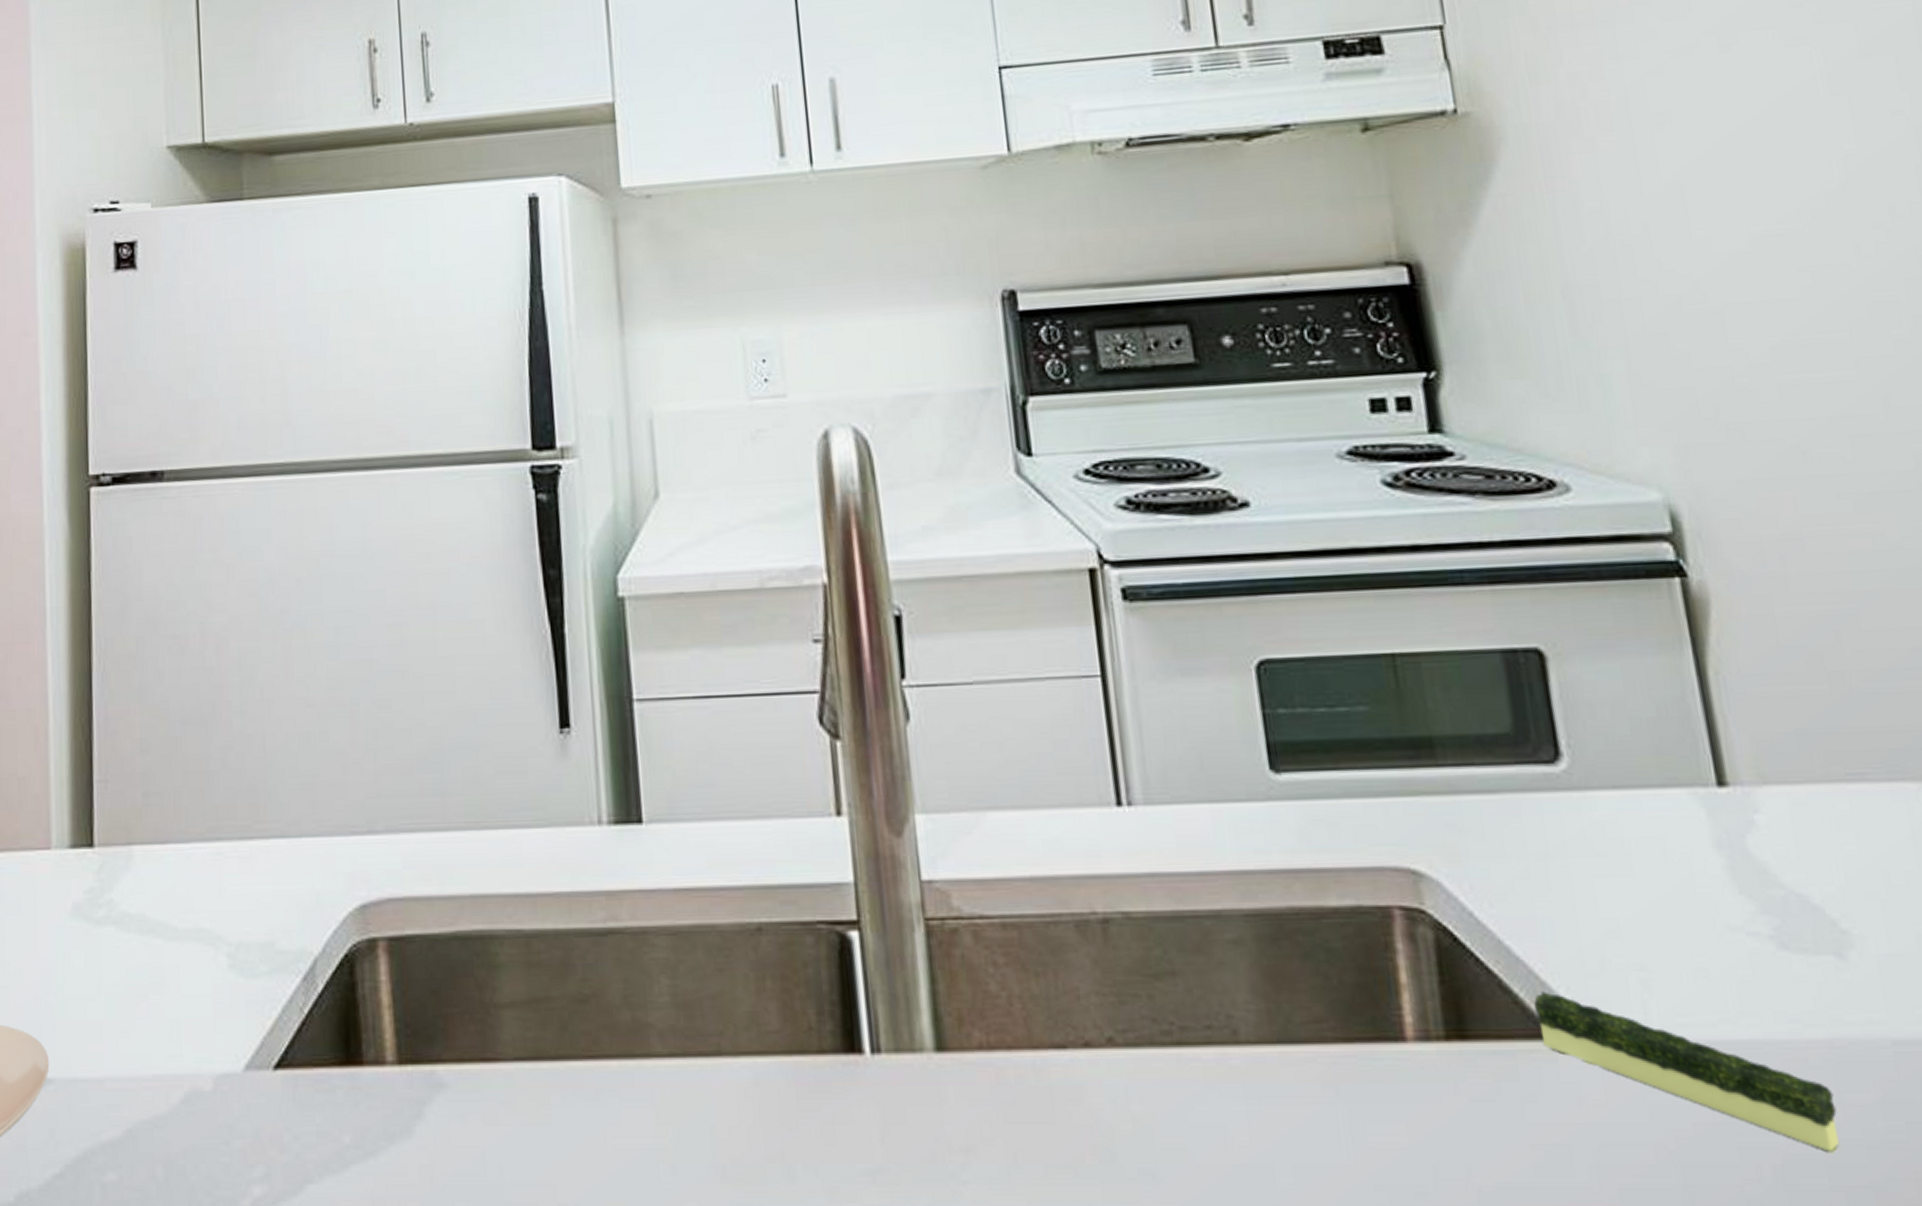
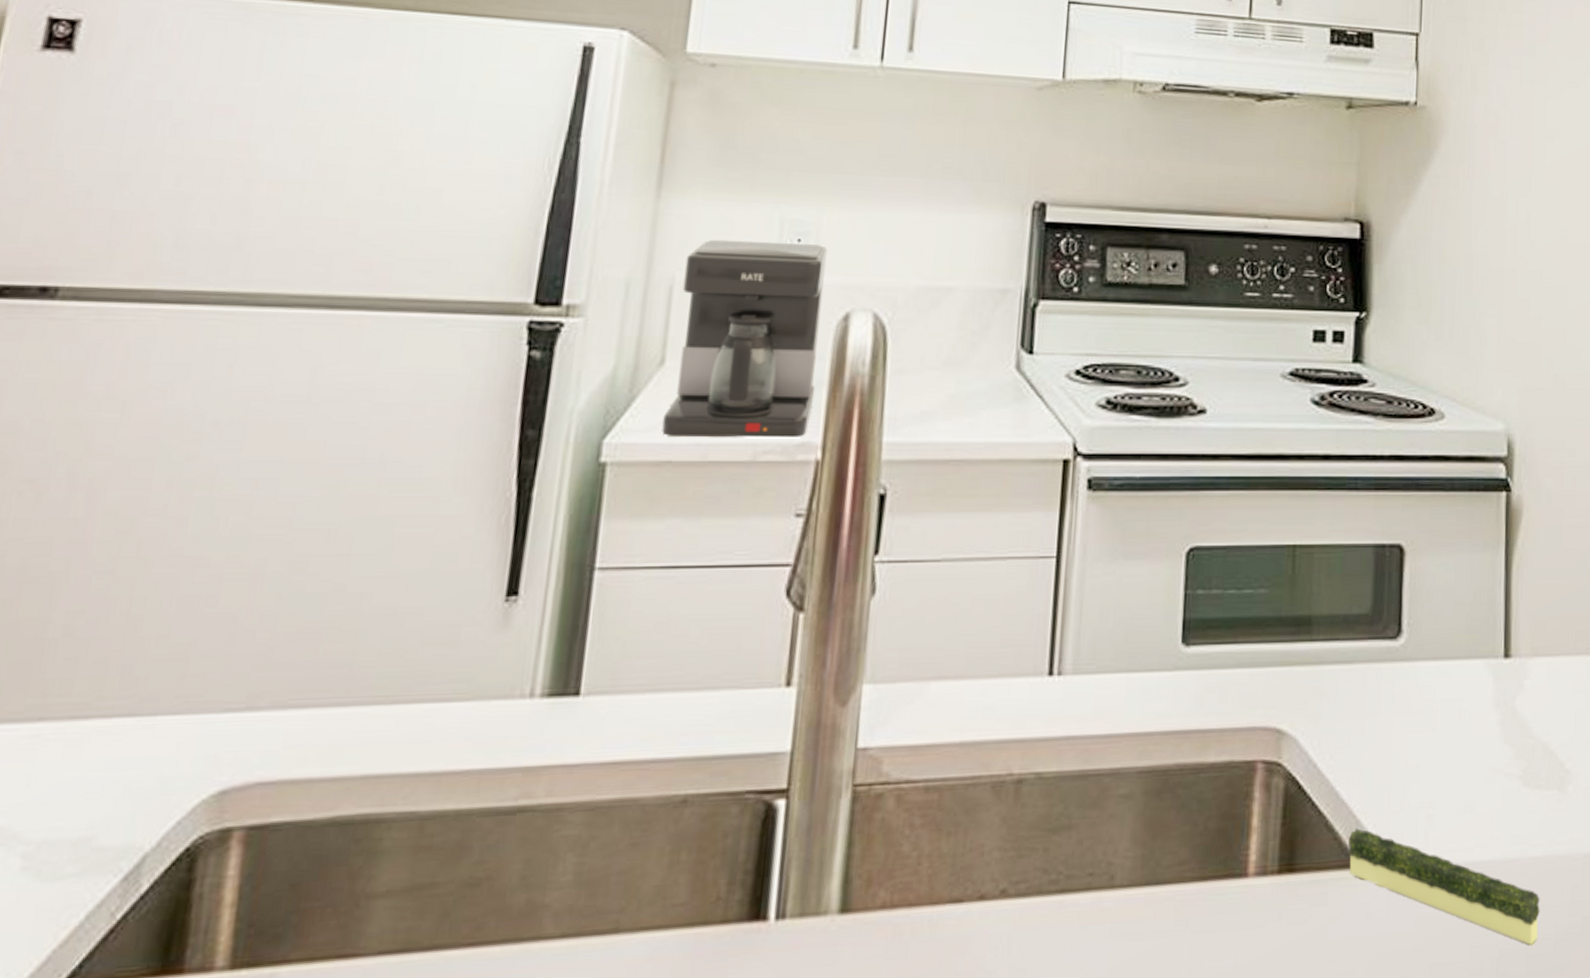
coffee maker: none [659,363,810,568] -> present [661,239,828,439]

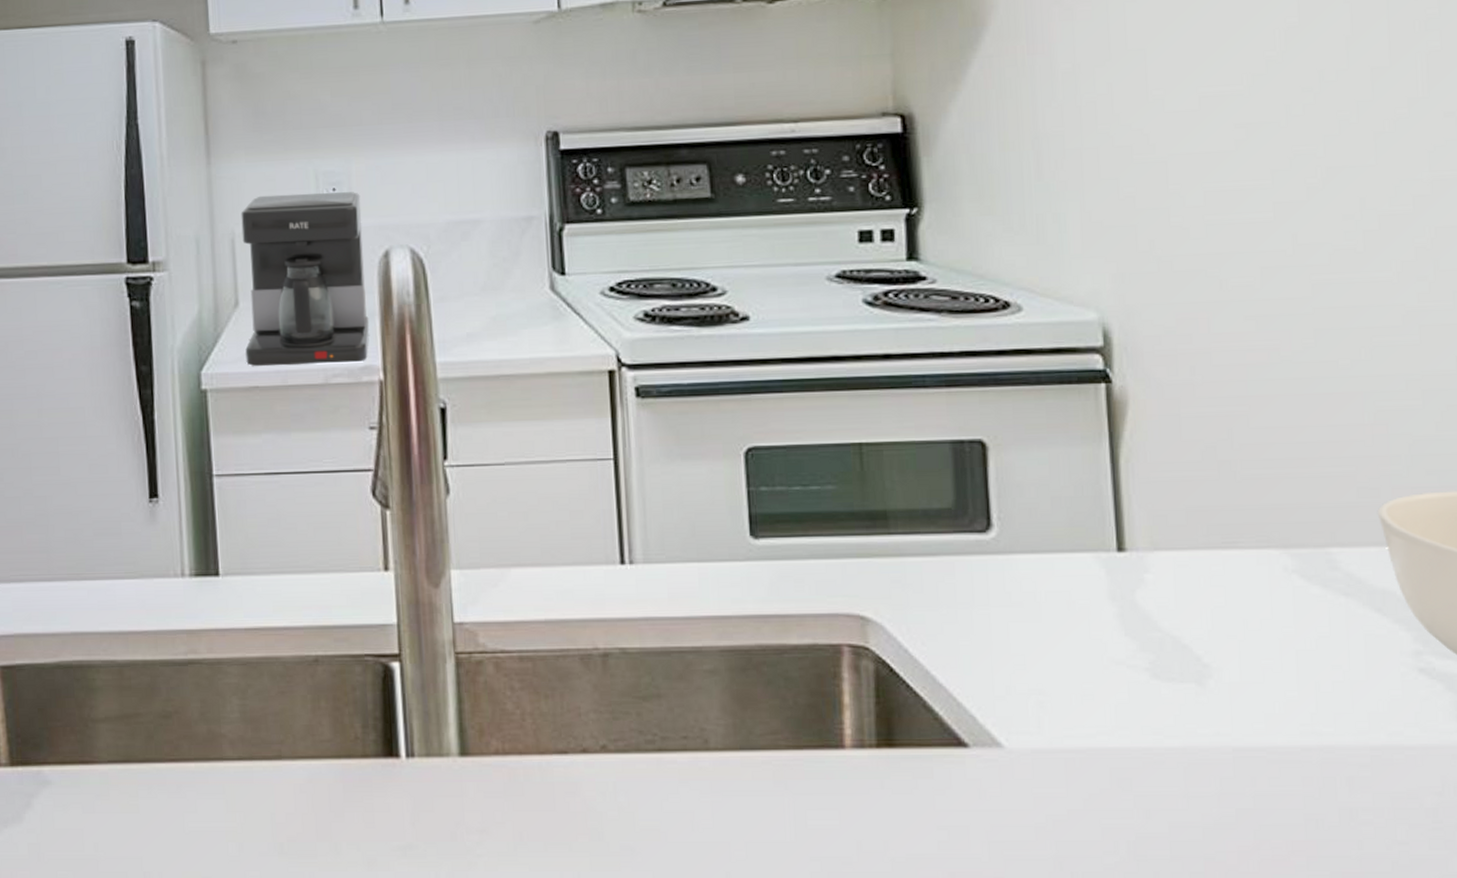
sponge: present [1348,828,1540,945] -> none [950,710,1183,831]

